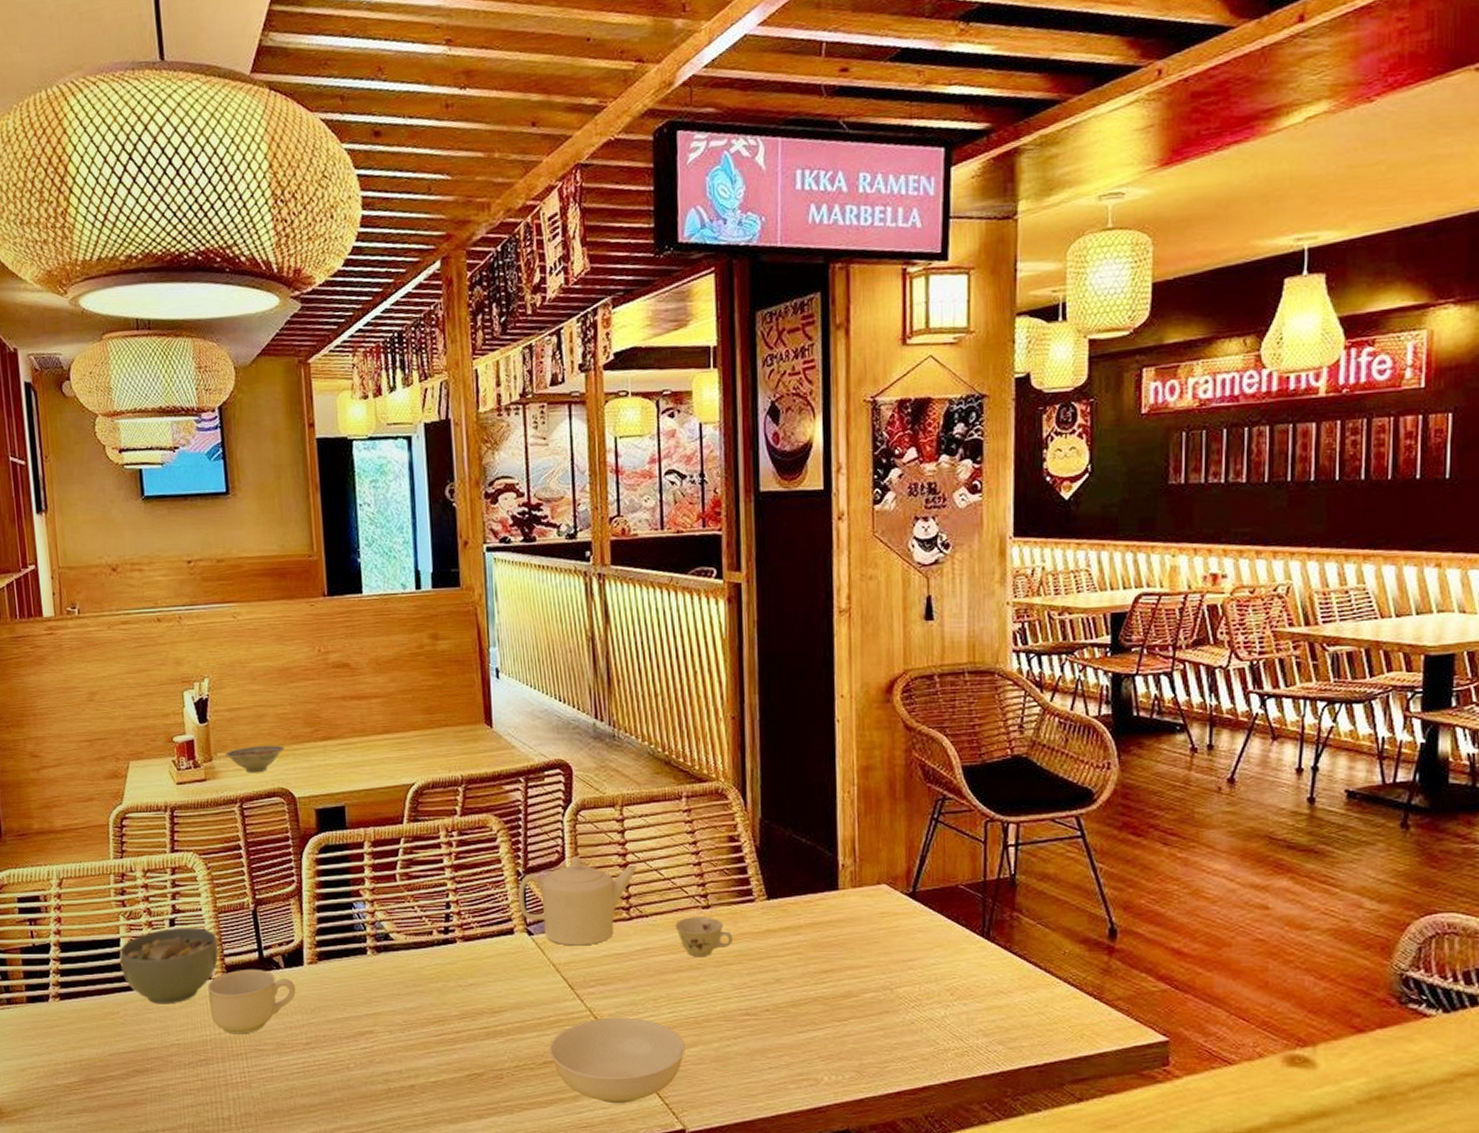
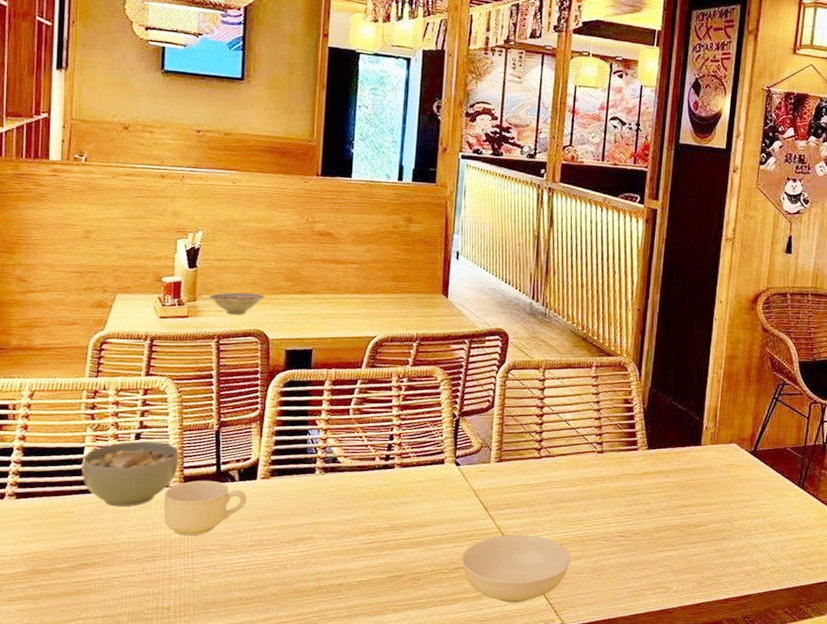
teapot: present [517,855,636,946] -> none [451,405,550,477]
teacup: present [675,917,733,956] -> none [575,459,618,490]

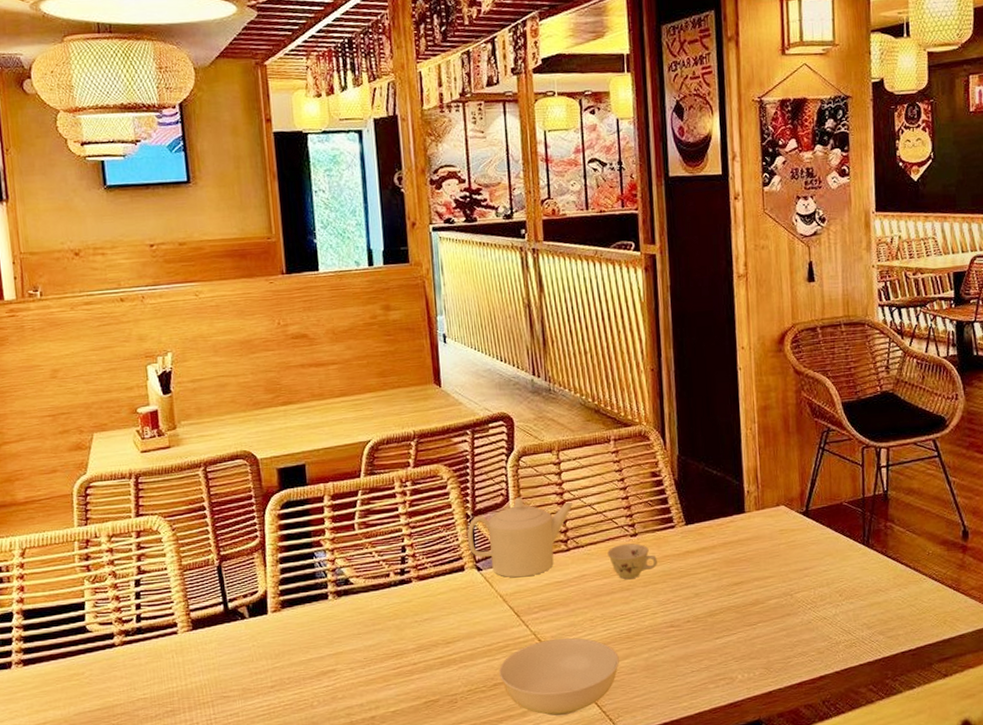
soup bowl: present [81,441,180,507] -> none [84,586,185,662]
teacup: present [163,480,247,536] -> none [174,620,261,684]
soup bowl: present [209,292,265,315] -> none [189,411,247,439]
teapot: none [451,405,550,477] -> present [467,497,572,578]
teacup: none [575,459,618,490] -> present [607,543,657,579]

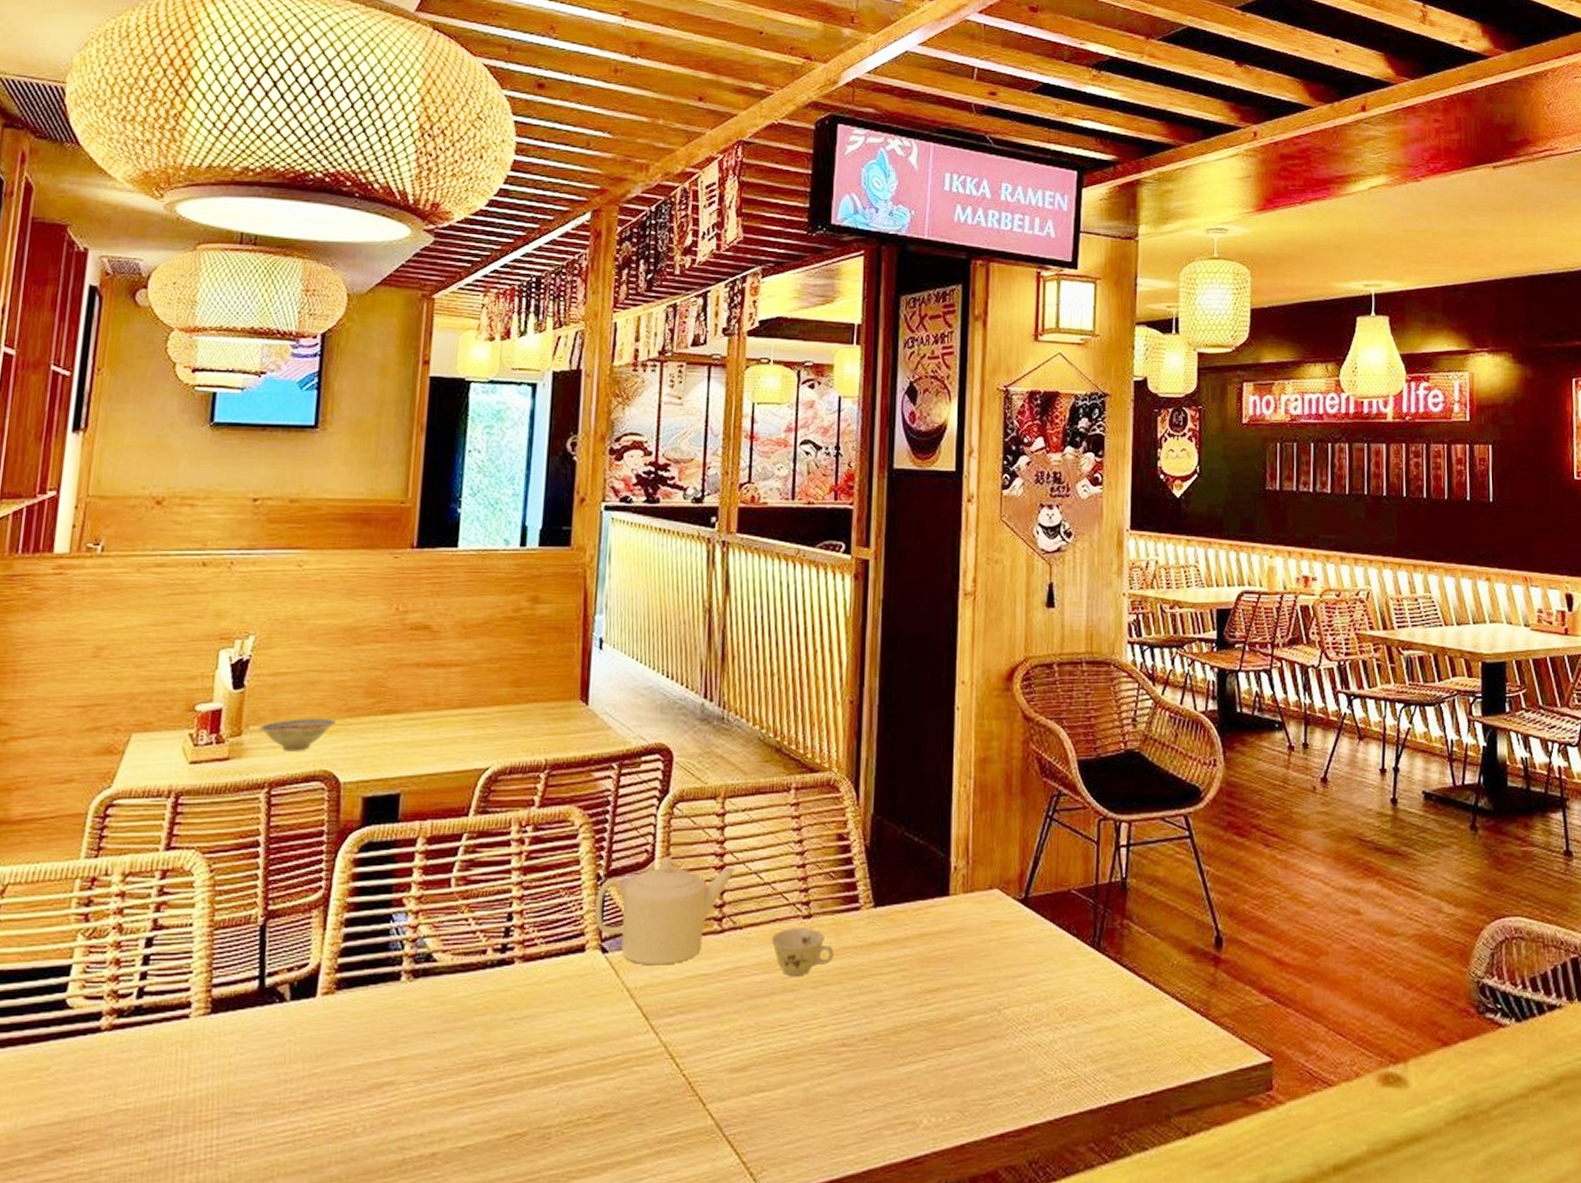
soup bowl: none [189,411,247,439] -> present [260,718,337,752]
bowl: present [499,638,619,716] -> none [612,1053,771,1166]

